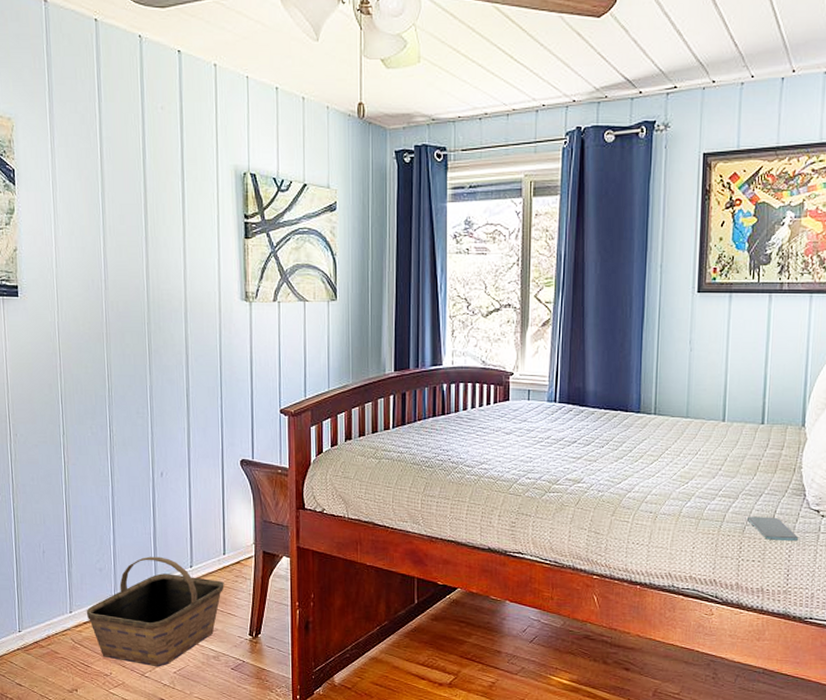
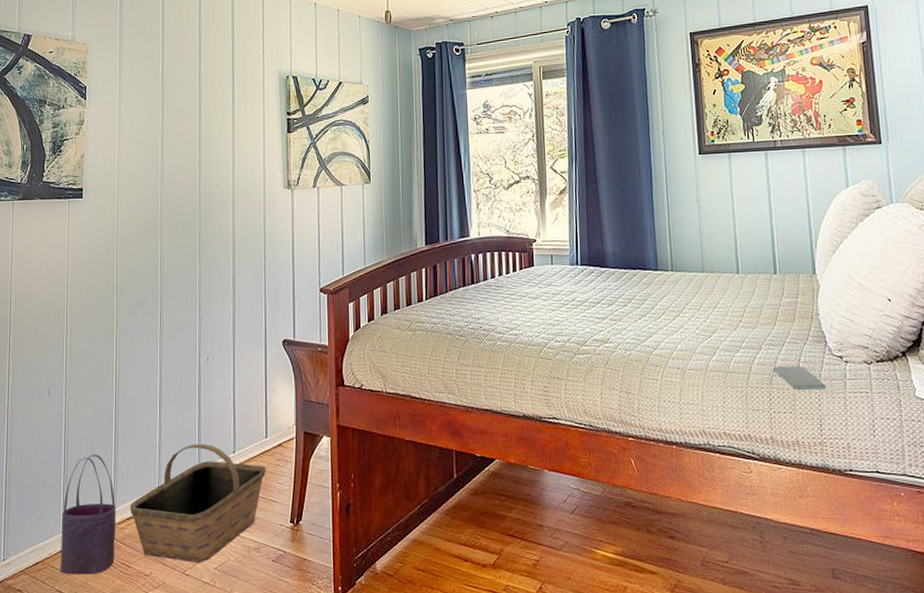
tote bag: none [17,560,74,672] -> present [60,454,117,575]

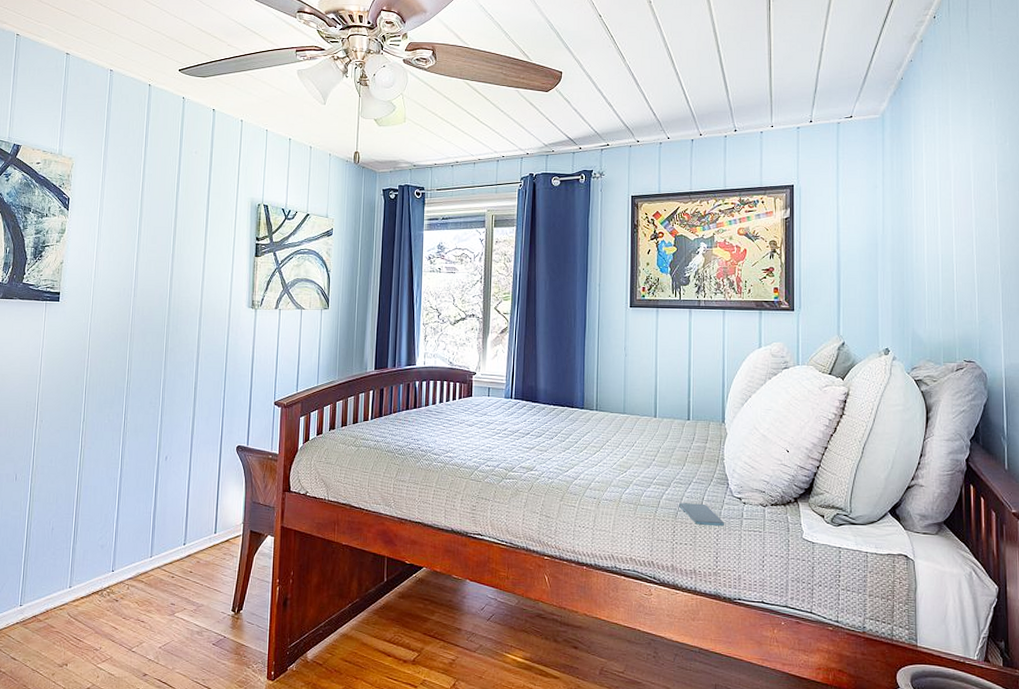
tote bag: present [60,454,117,575] -> none [16,537,72,646]
basket: present [129,443,266,564] -> none [84,534,213,642]

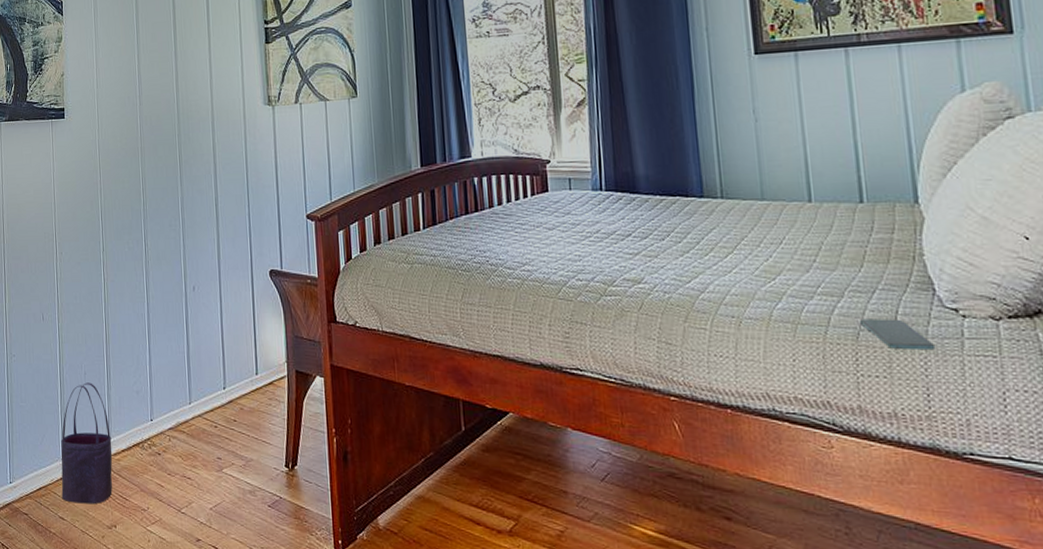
tote bag: none [16,537,72,646] -> present [61,382,113,504]

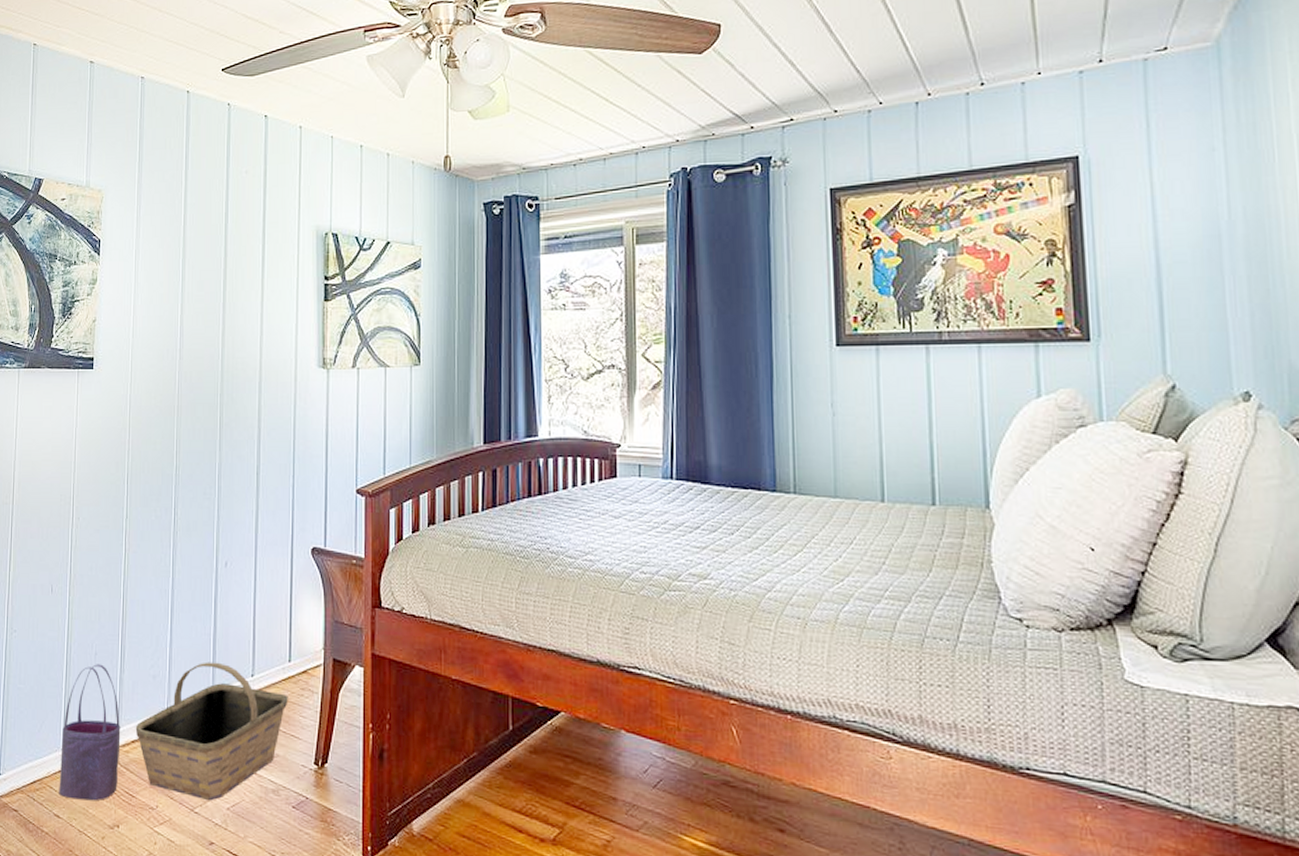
basket: none [124,377,258,502] -> present [135,661,288,801]
smartphone: present [860,319,936,351] -> none [926,625,999,661]

